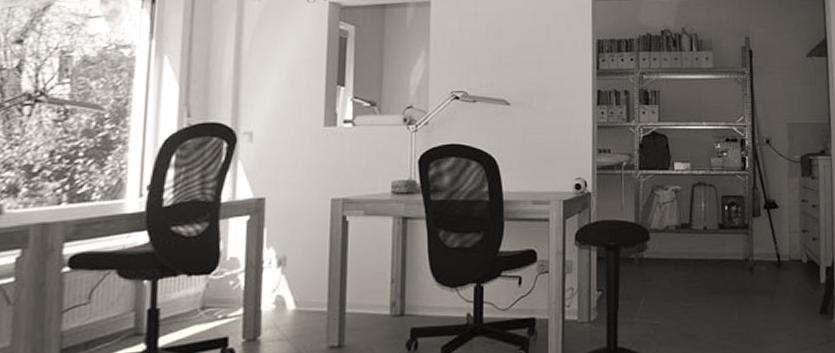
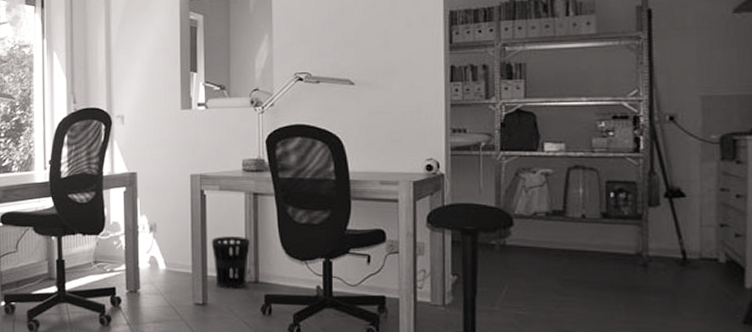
wastebasket: none [352,266,396,326] -> present [211,236,250,289]

